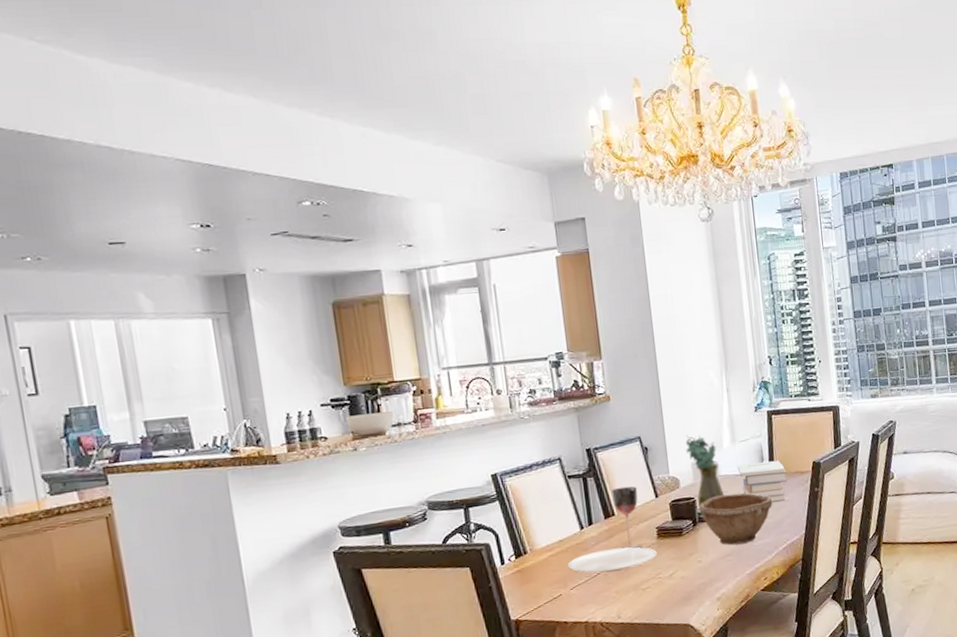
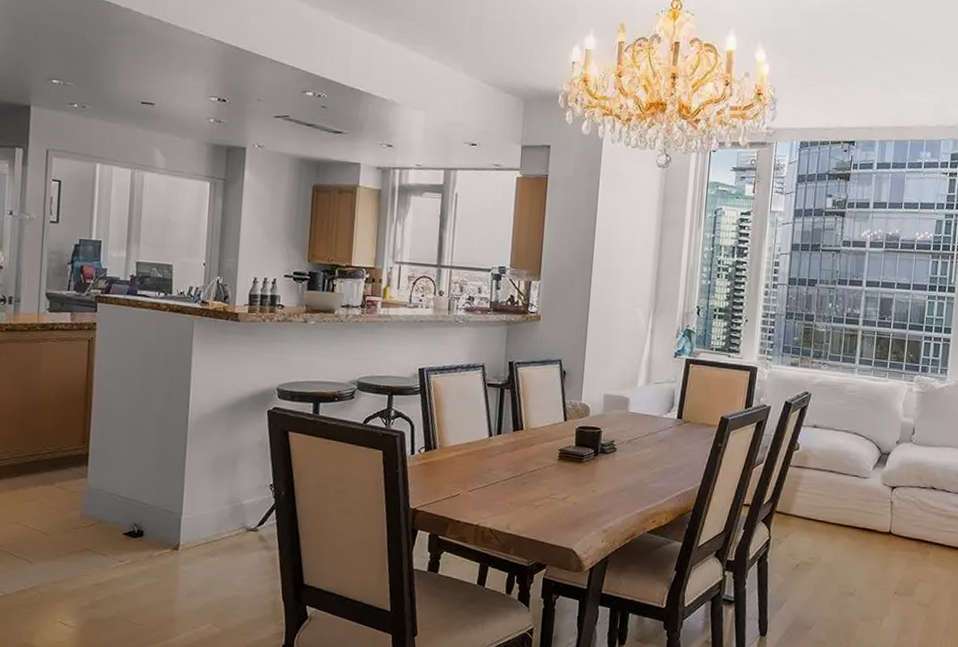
plate: present [567,547,657,573] -> none [470,460,555,484]
wineglass: present [612,486,642,549] -> none [523,404,549,467]
vase: present [685,434,724,507] -> none [601,367,631,438]
bowl: present [698,493,773,545] -> none [602,431,675,483]
books: present [737,460,788,503] -> none [647,405,694,450]

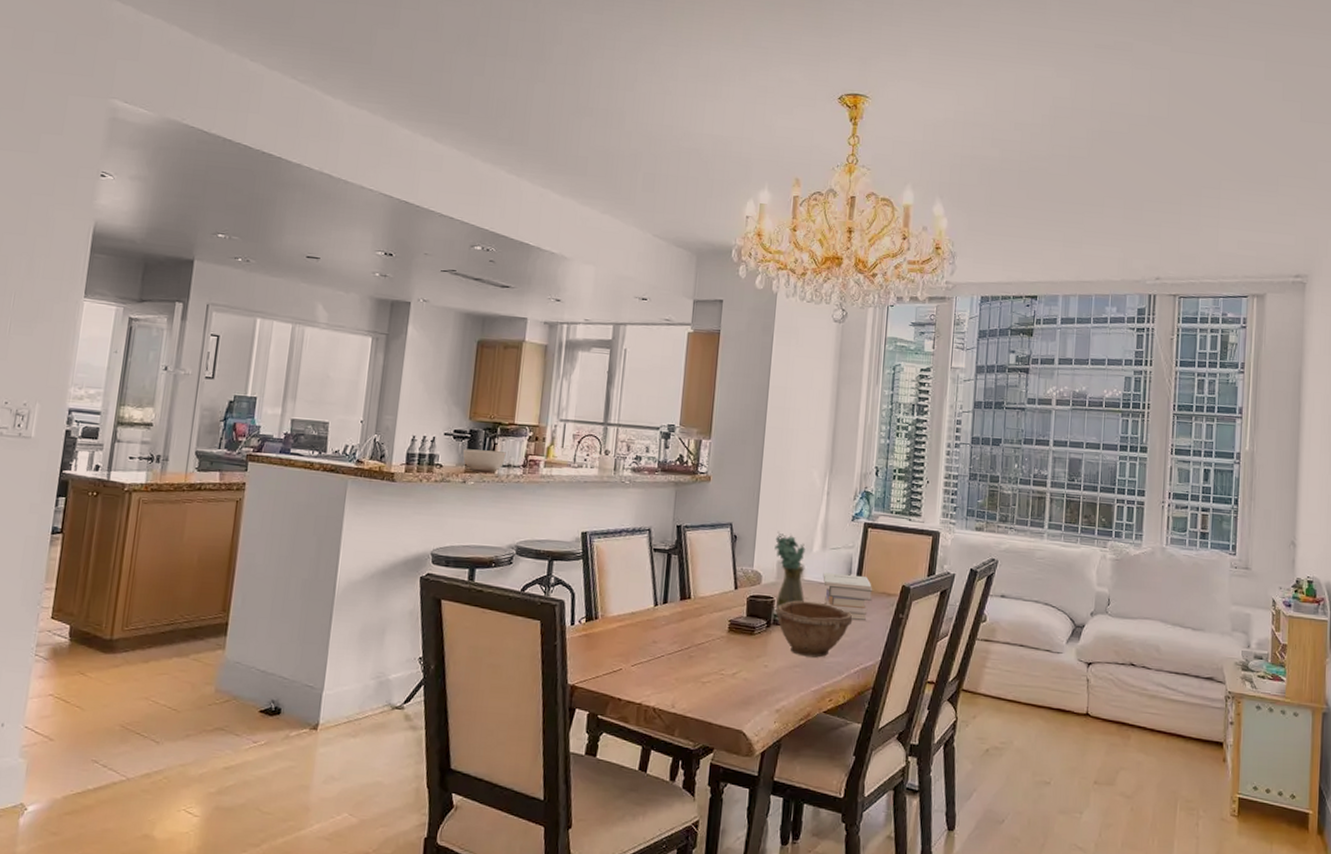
vase: none [601,367,631,438] -> present [774,531,806,608]
bowl: none [602,431,675,483] -> present [775,600,853,658]
books: none [647,405,694,450] -> present [823,572,873,621]

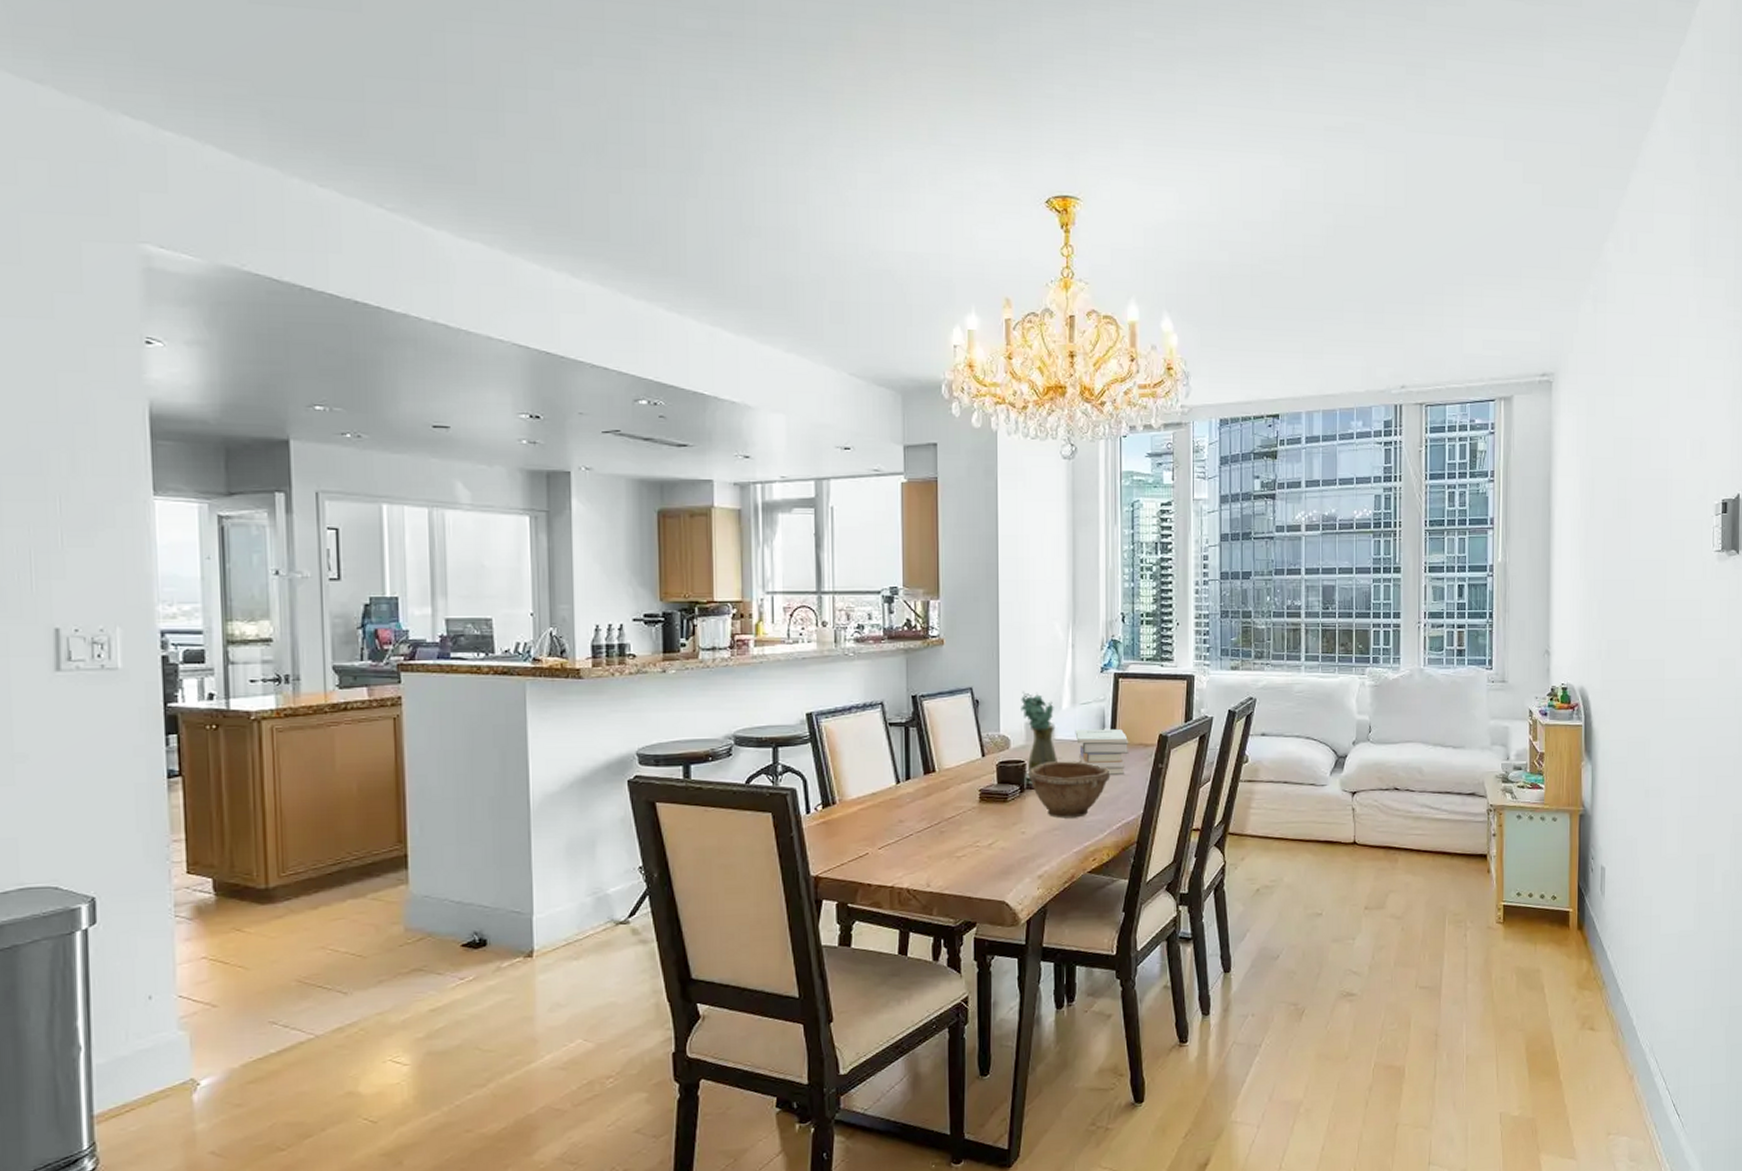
bowl: present [462,449,506,474] -> none [657,634,709,660]

